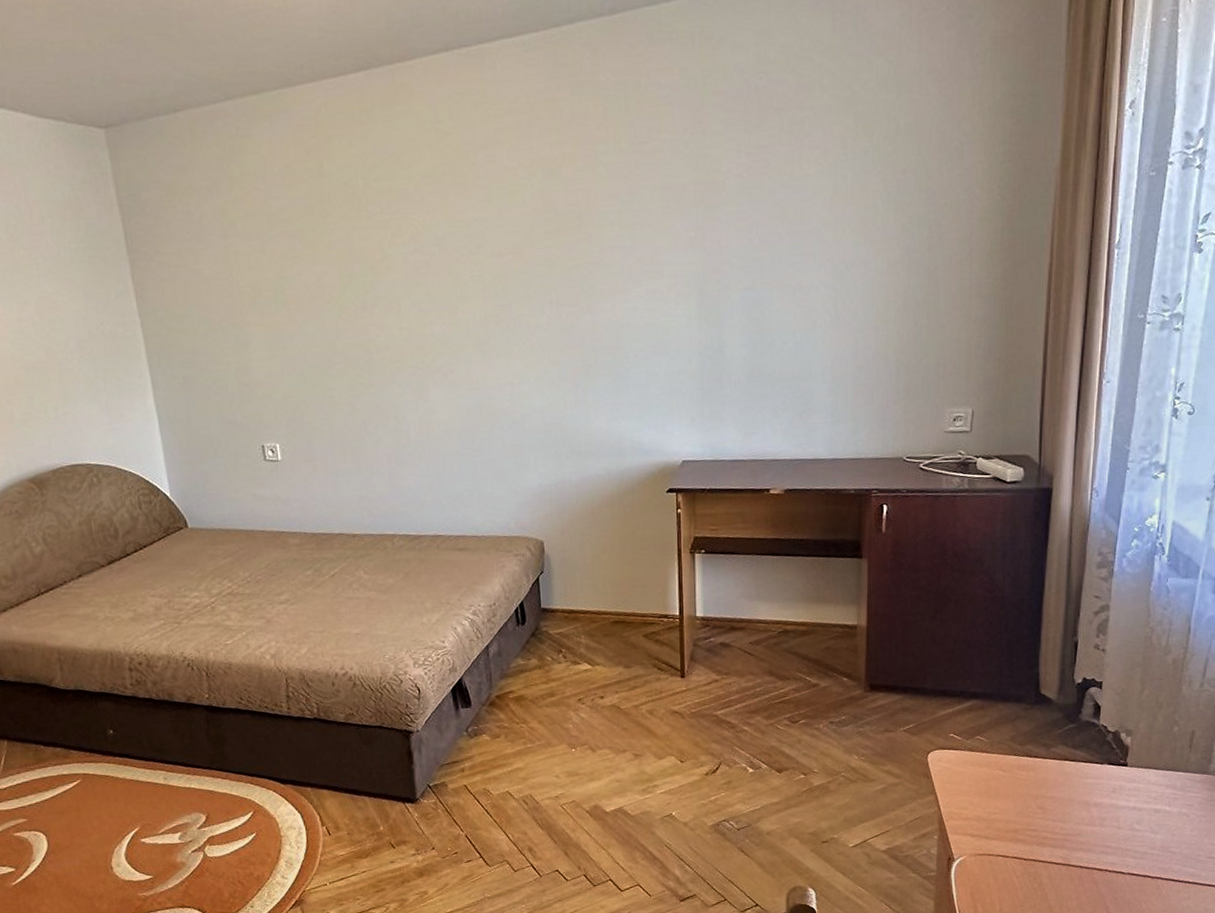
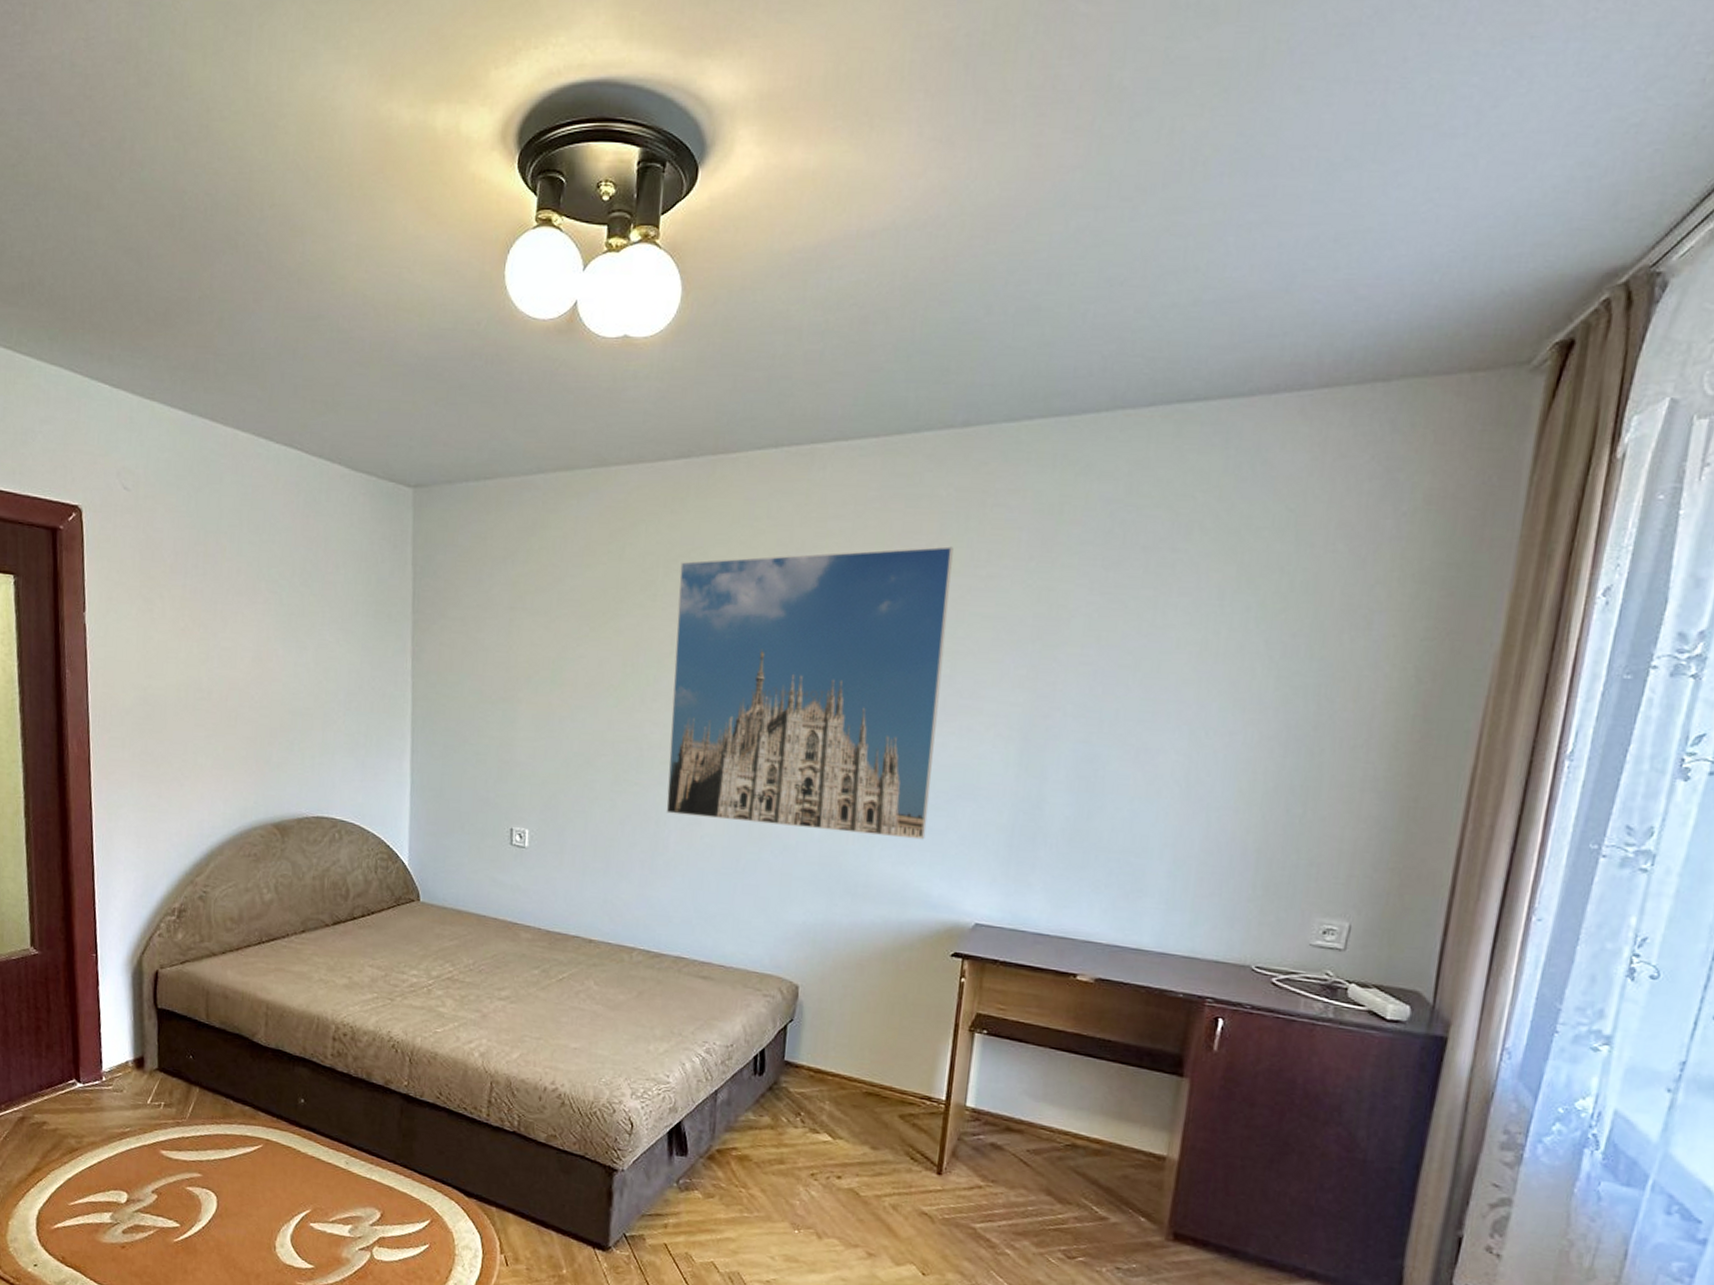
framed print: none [377,127,631,408] -> present [666,546,954,840]

